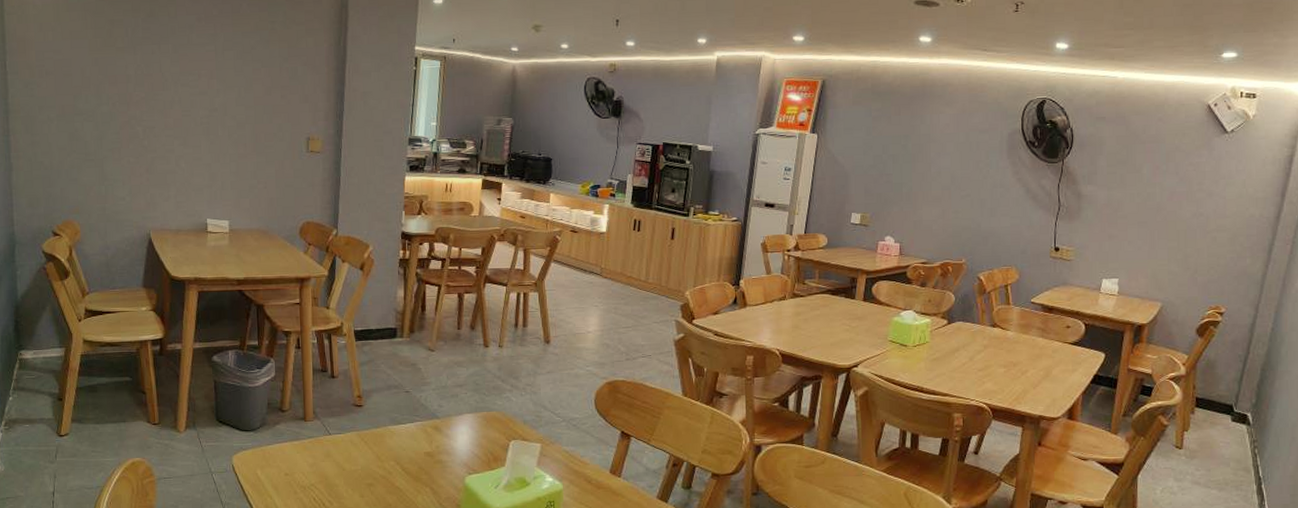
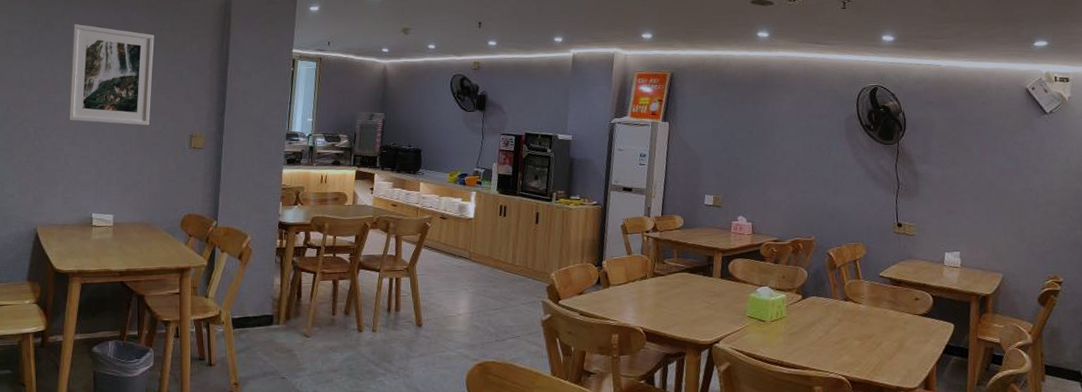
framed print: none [177,13,267,127] -> present [68,23,154,126]

